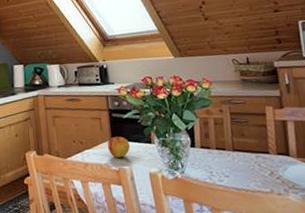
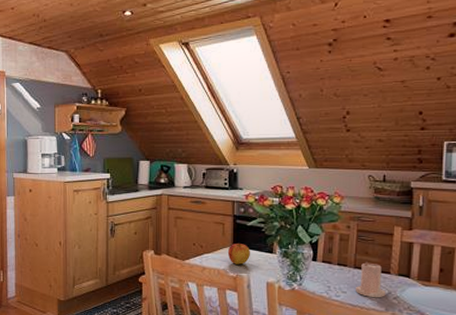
candle: none [238,143,269,180] -> present [356,261,386,298]

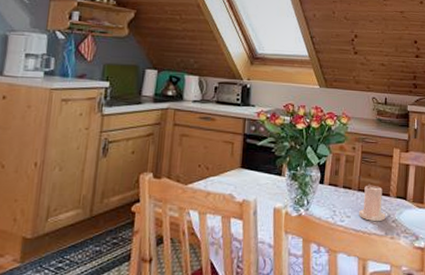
apple: present [227,242,250,265] -> none [235,164,259,189]

